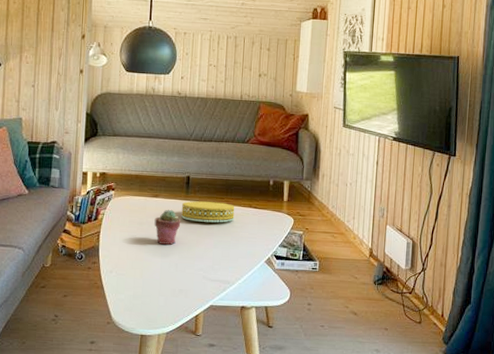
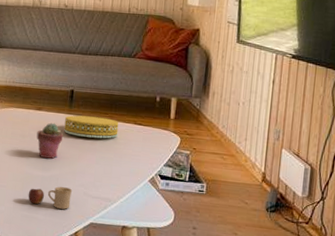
mug: none [147,272,192,294] -> present [28,186,73,209]

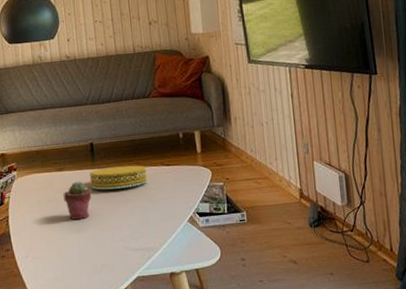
mug: present [28,186,73,209] -> none [66,245,113,270]

